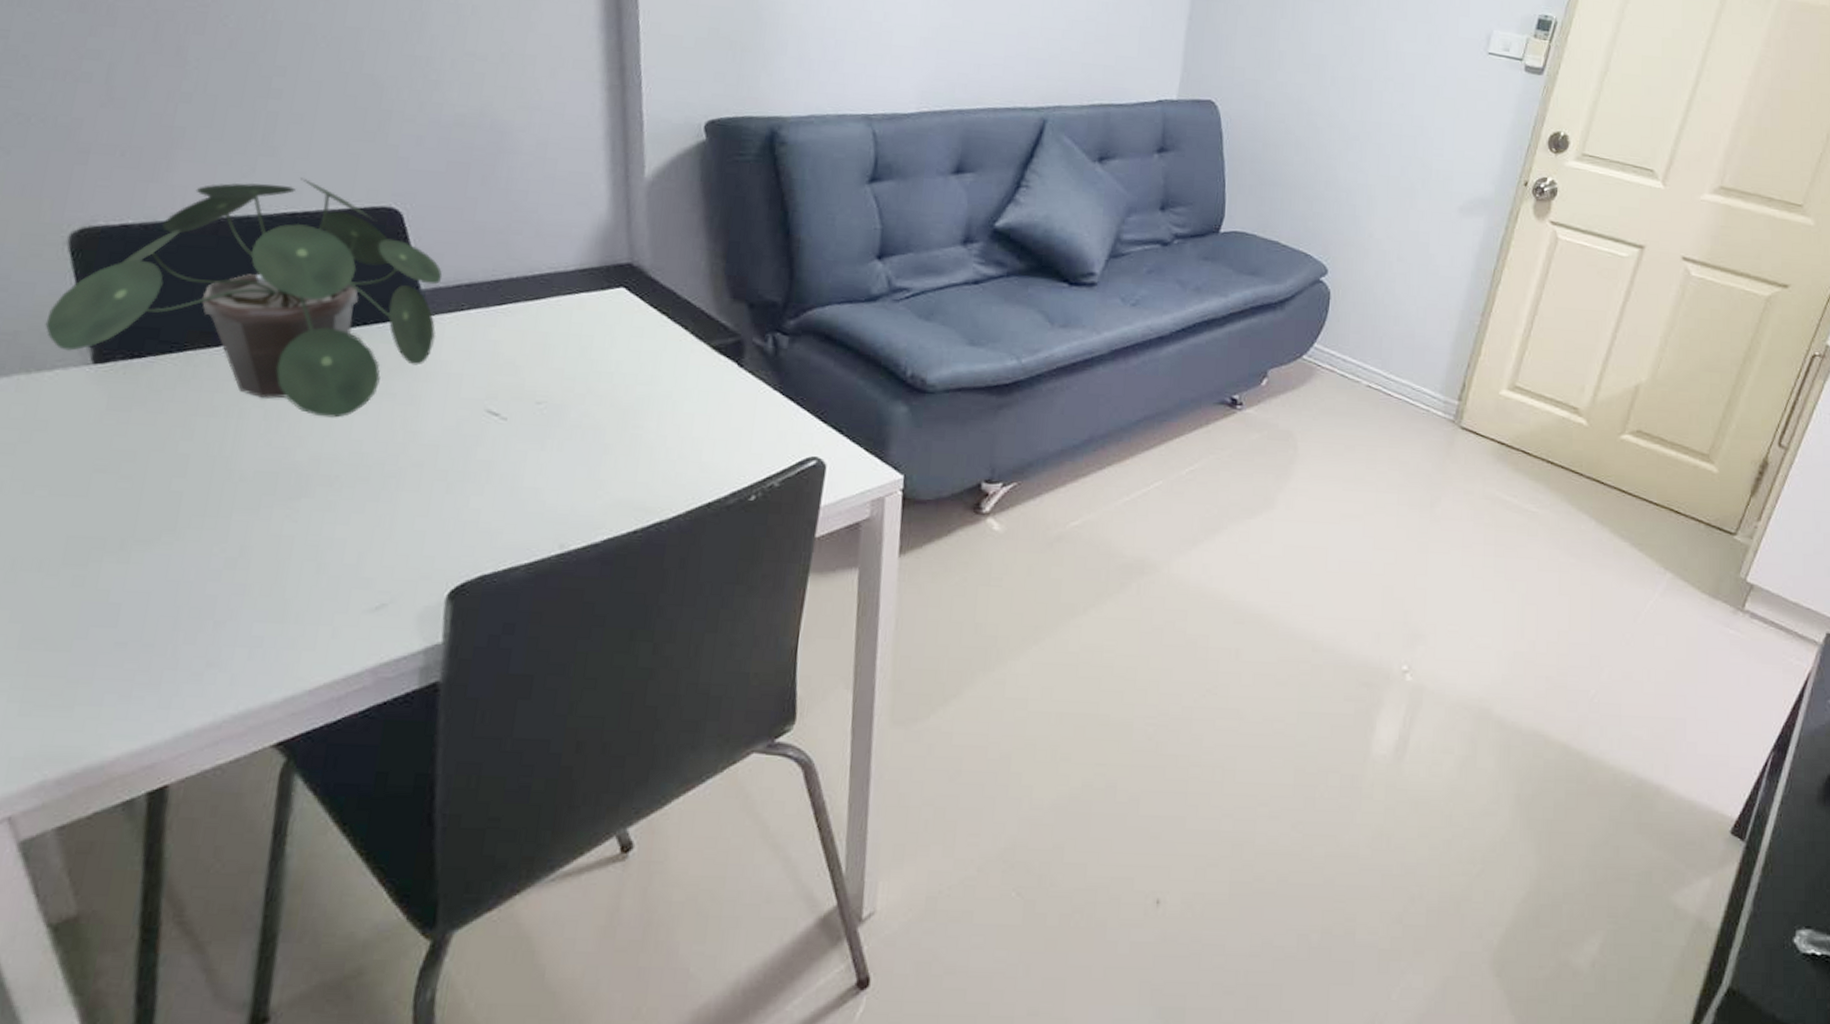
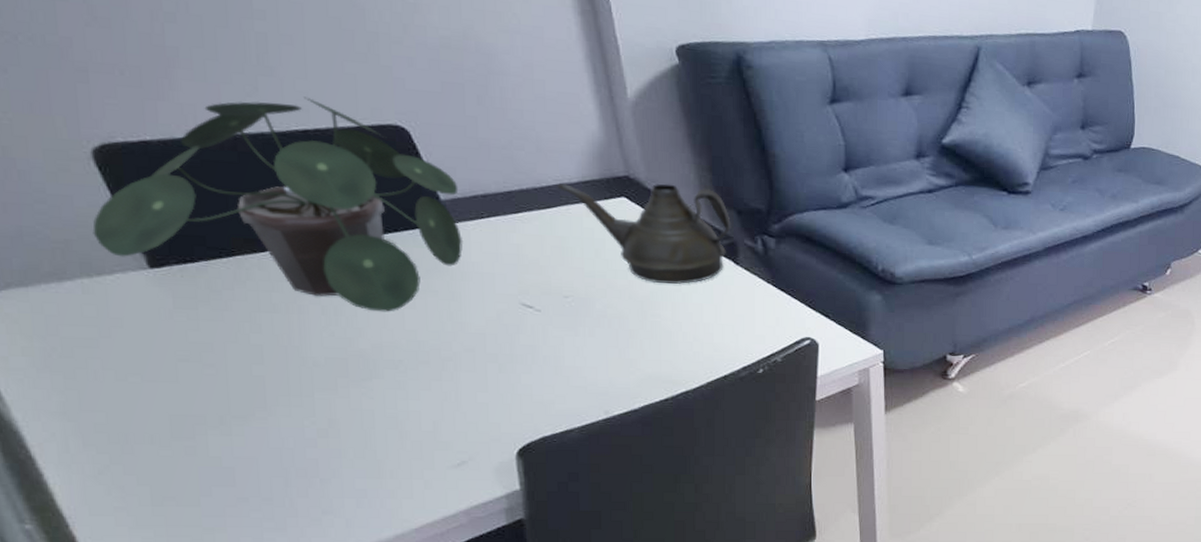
teapot: none [550,271,740,389] -> present [557,183,731,284]

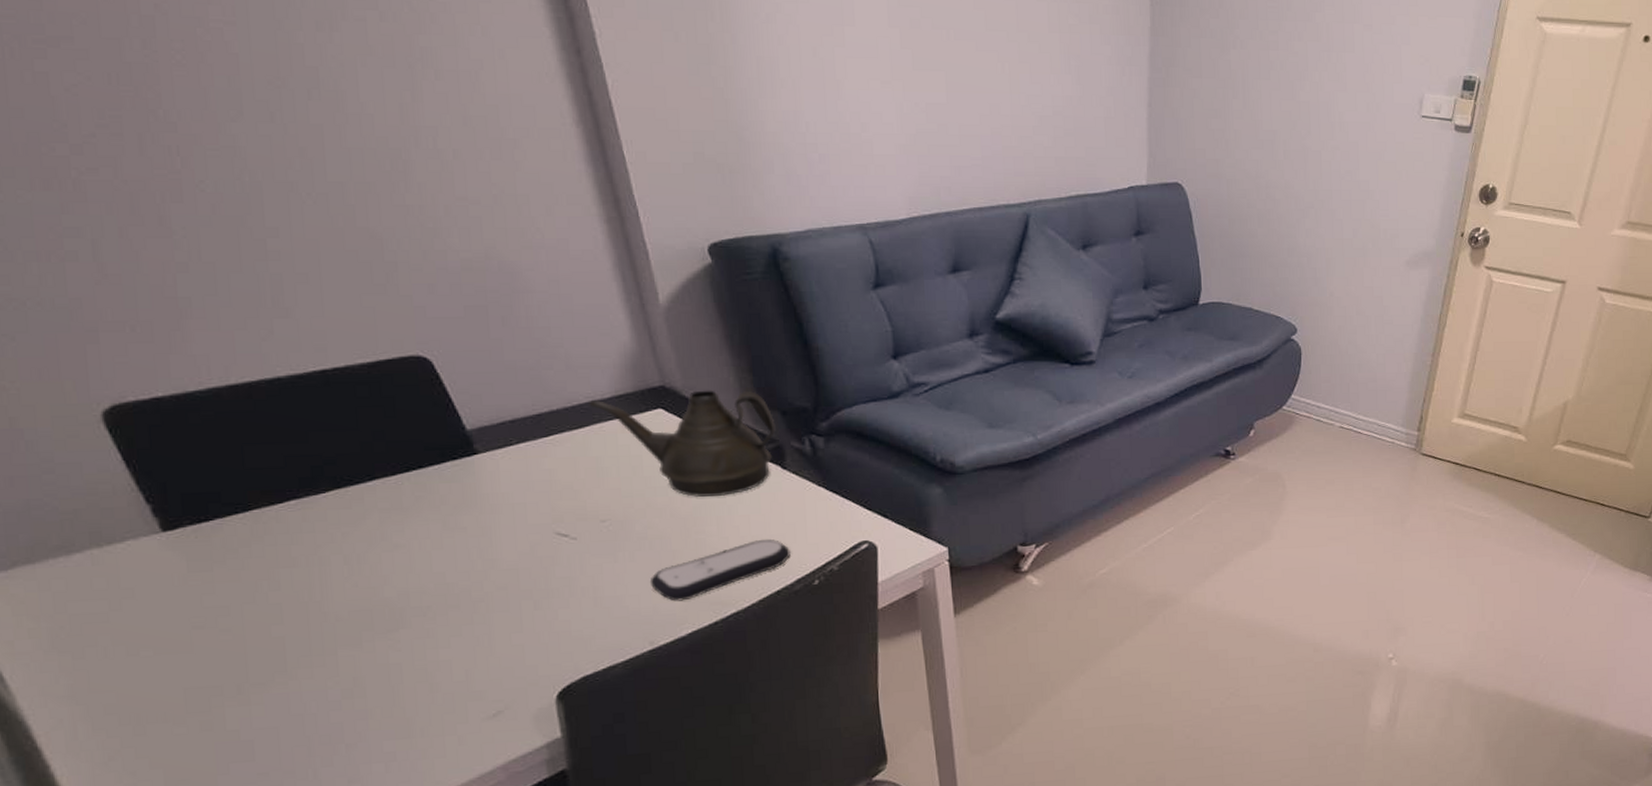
potted plant: present [92,96,464,312] -> none [102,335,492,556]
remote control: none [607,327,738,377] -> present [649,538,791,601]

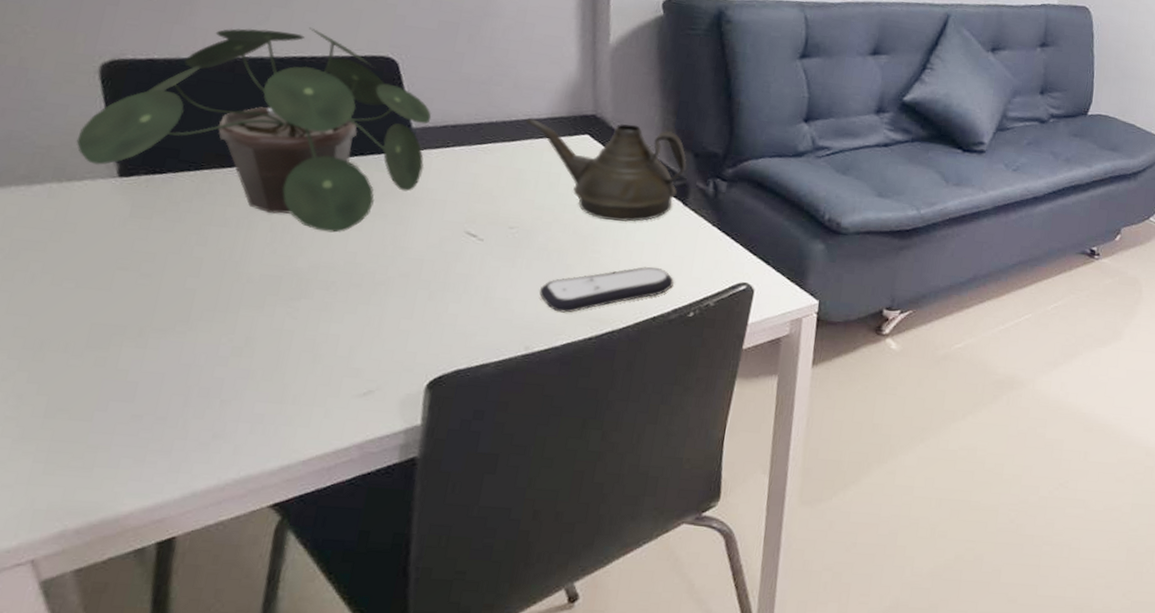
potted plant: none [102,335,492,556] -> present [76,27,432,233]

